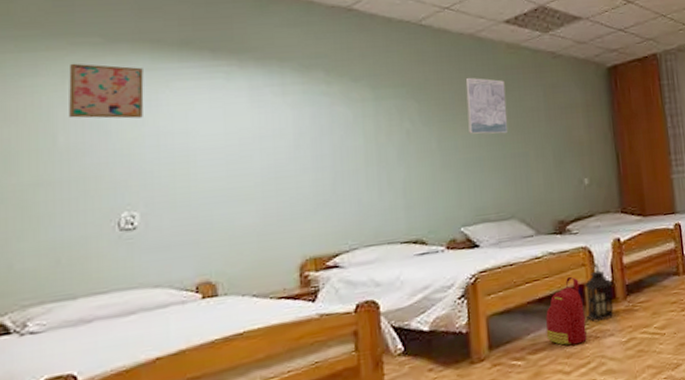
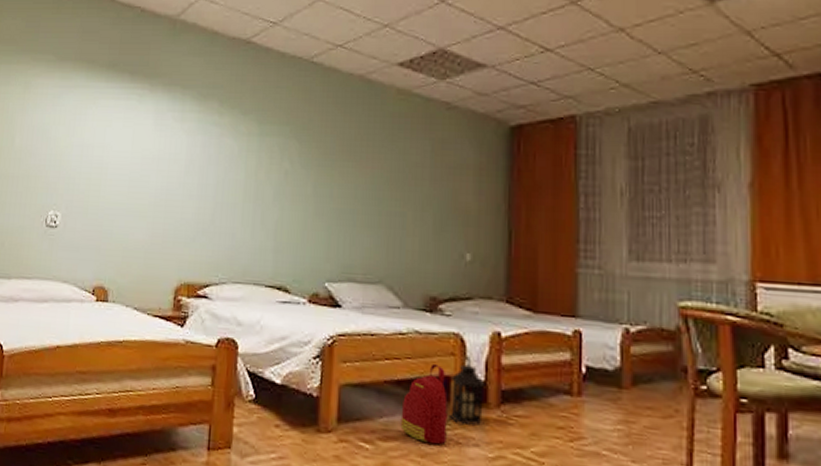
wall art: present [68,63,144,119] -> none [24,76,79,129]
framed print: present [465,77,508,134] -> none [346,121,390,188]

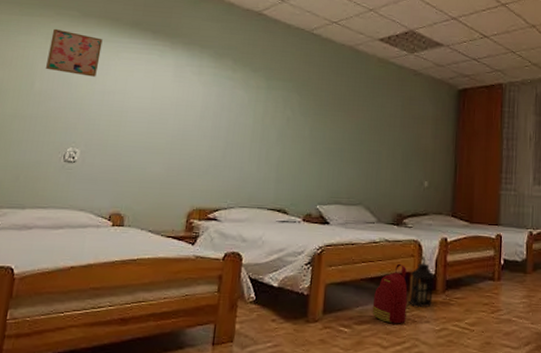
wall art: none [24,76,79,129] -> present [45,28,103,77]

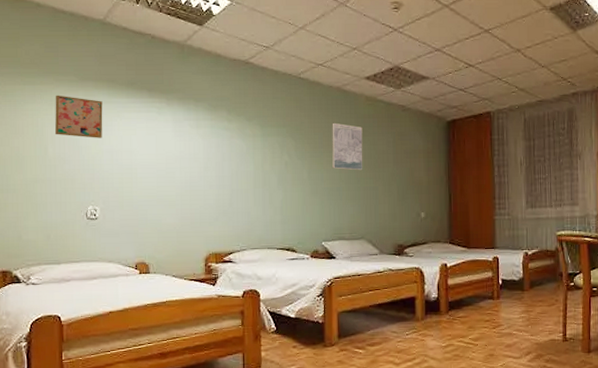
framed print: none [336,81,372,133] -> present [332,122,363,171]
backpack: present [372,263,408,324] -> none [382,289,415,344]
lantern: present [408,257,436,308] -> none [414,282,439,328]

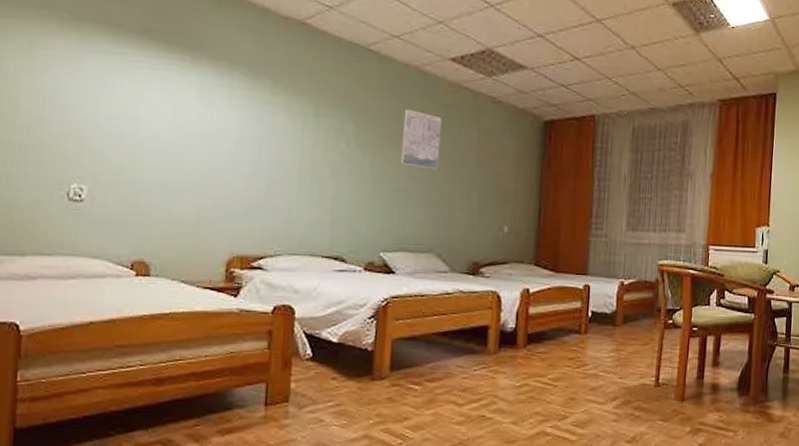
wall art: present [54,95,103,138] -> none [31,34,104,97]

